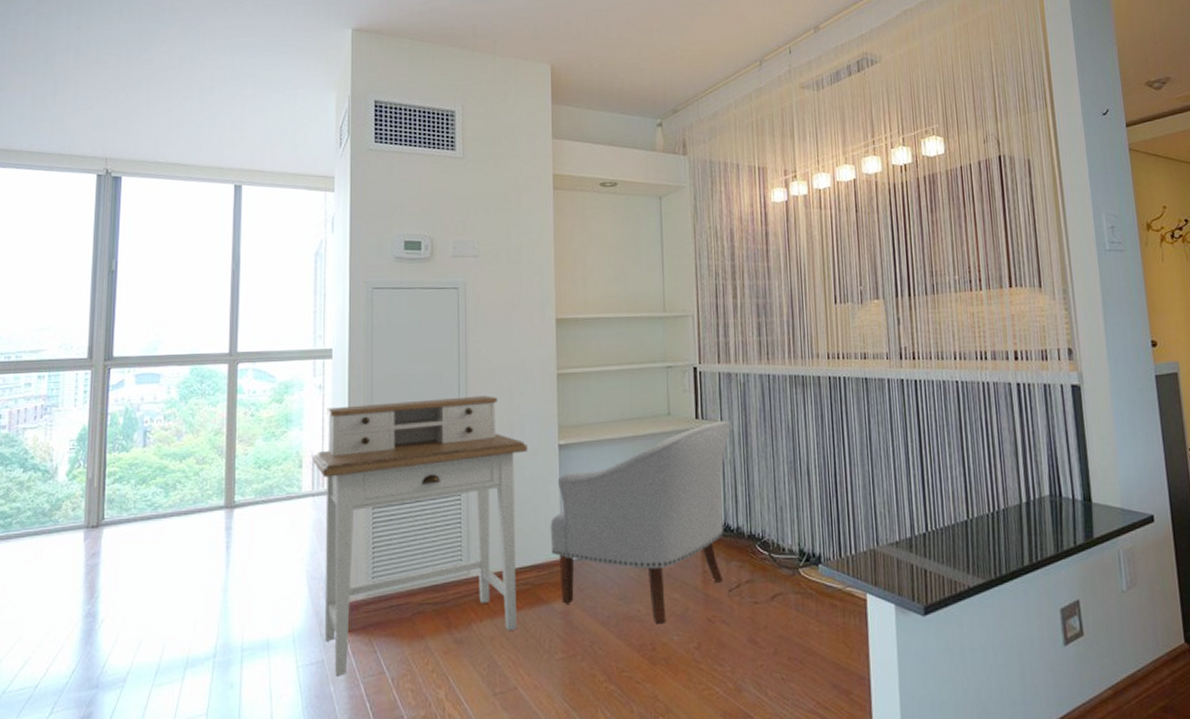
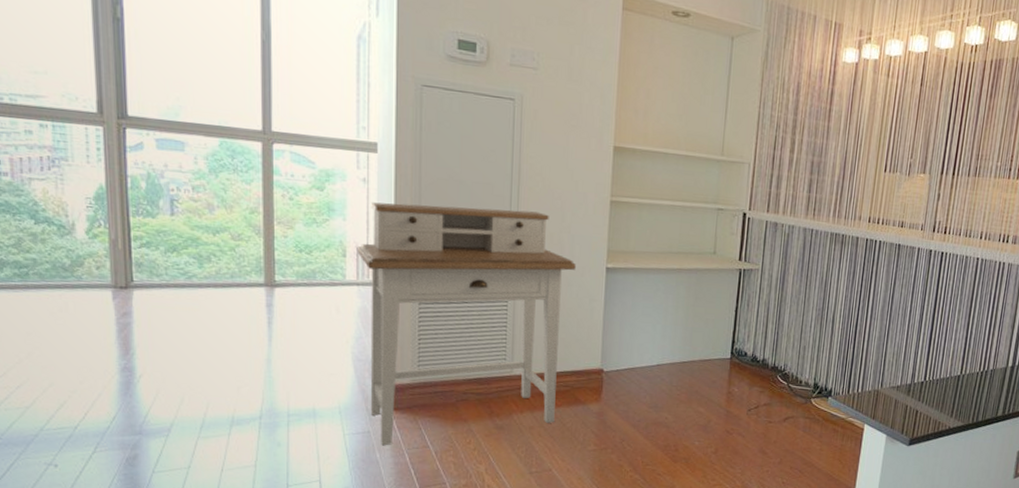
chair: present [550,421,731,624] -> none [591,265,771,431]

